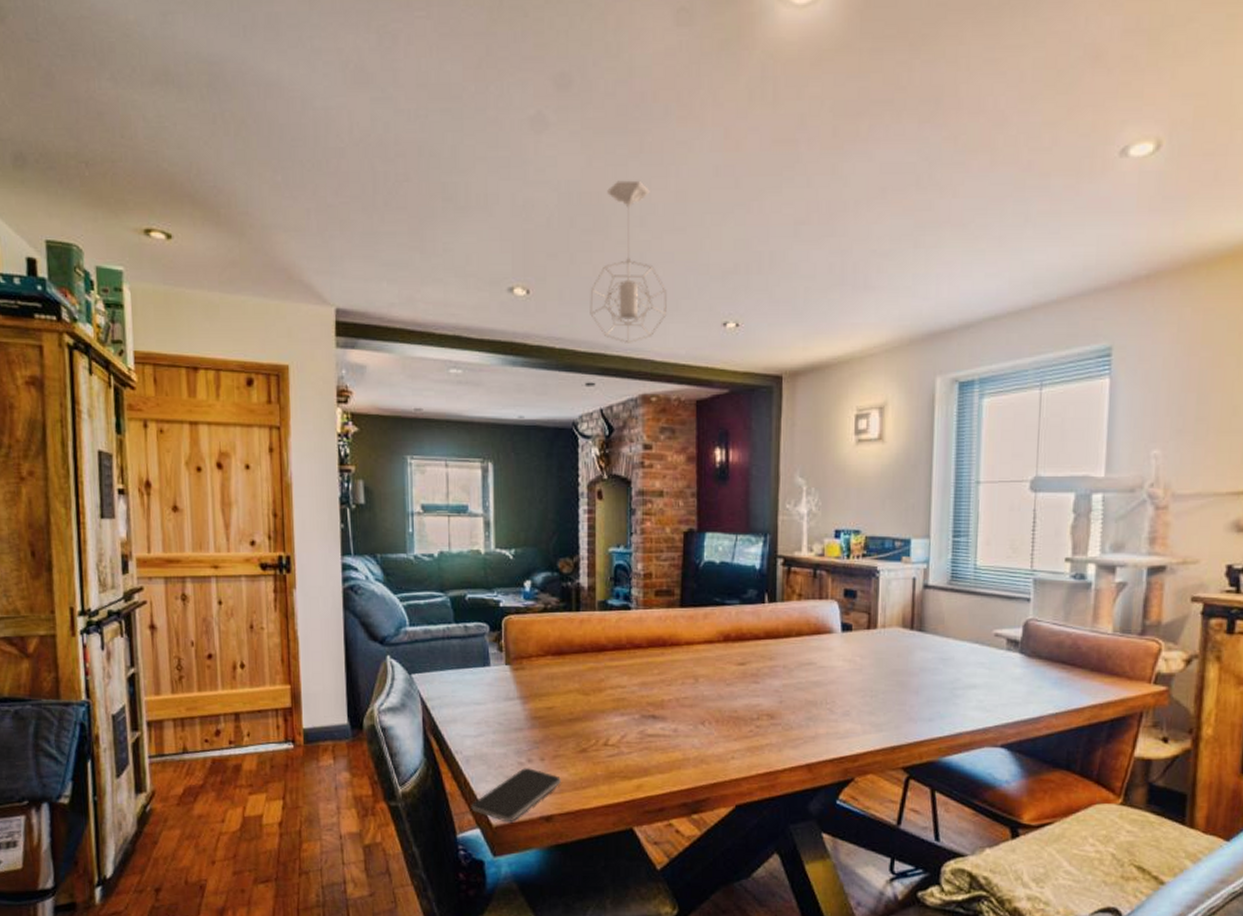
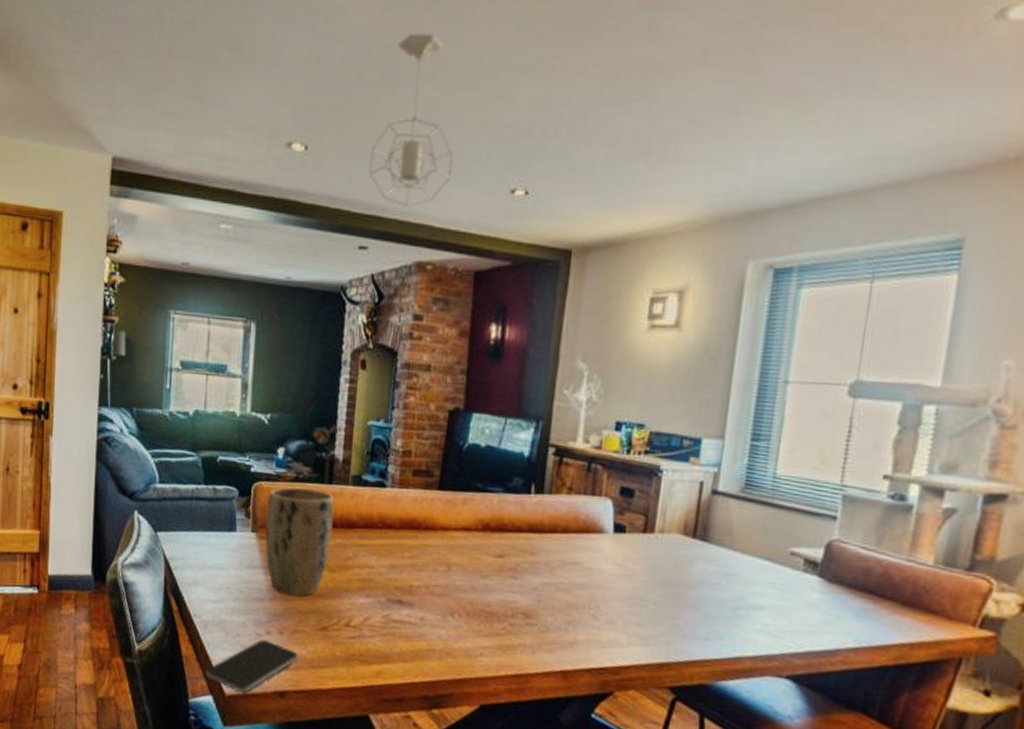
plant pot: none [518,617,584,722] -> present [264,487,335,596]

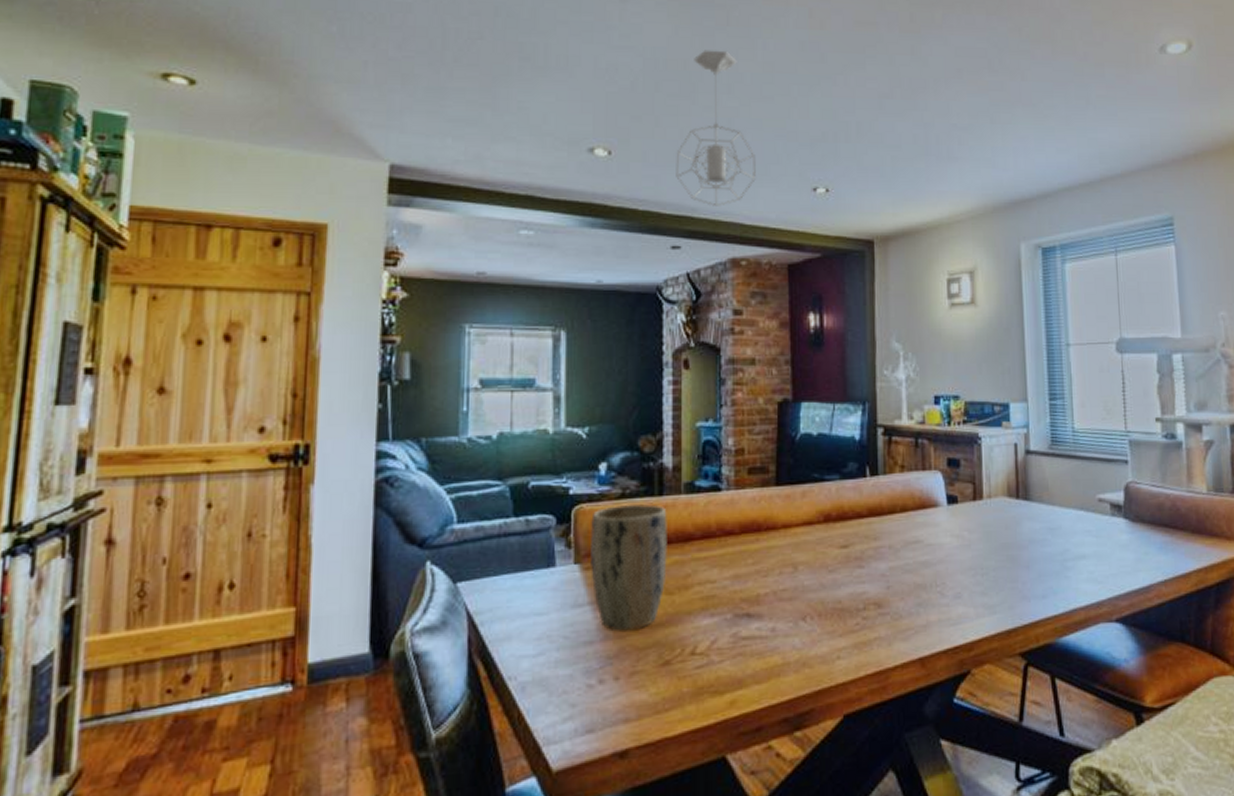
smartphone: present [205,639,298,693] -> none [526,689,639,765]

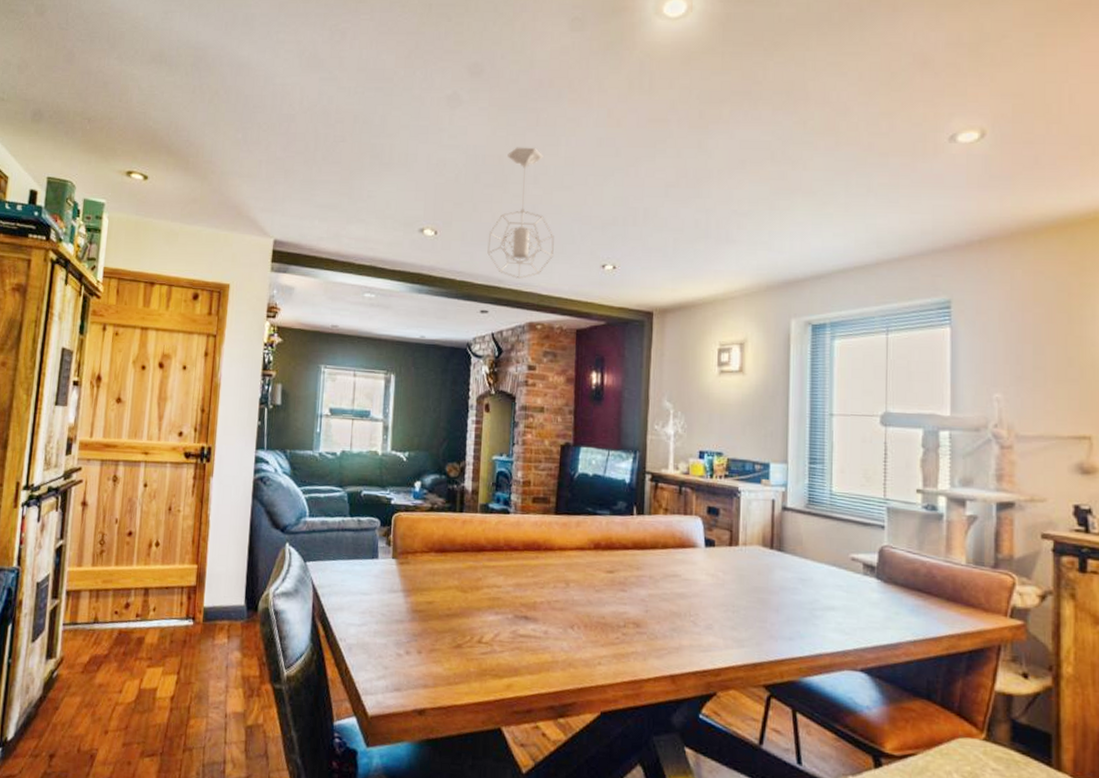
plant pot: present [589,503,667,632] -> none [403,516,466,617]

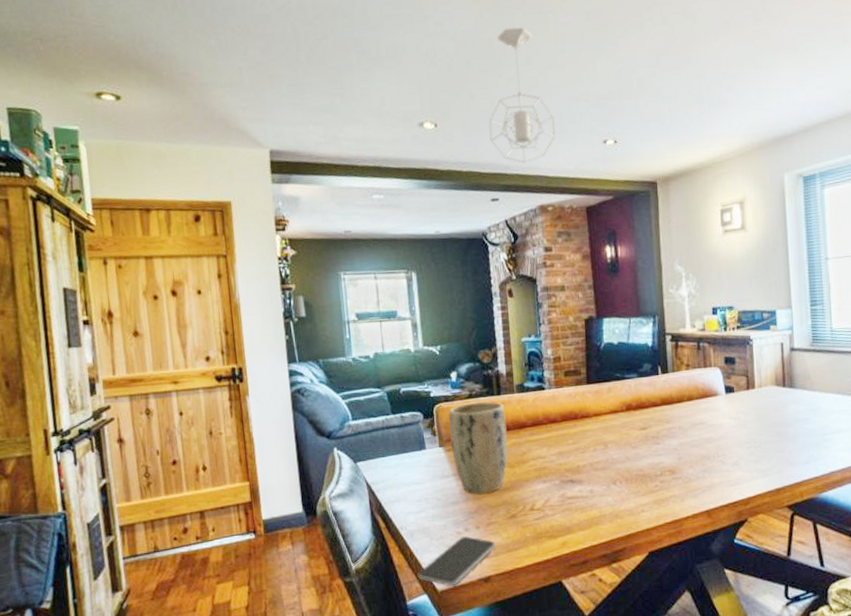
smartphone: none [349,659,436,713] -> present [418,535,495,587]
plant pot: none [403,516,466,617] -> present [448,401,508,495]

